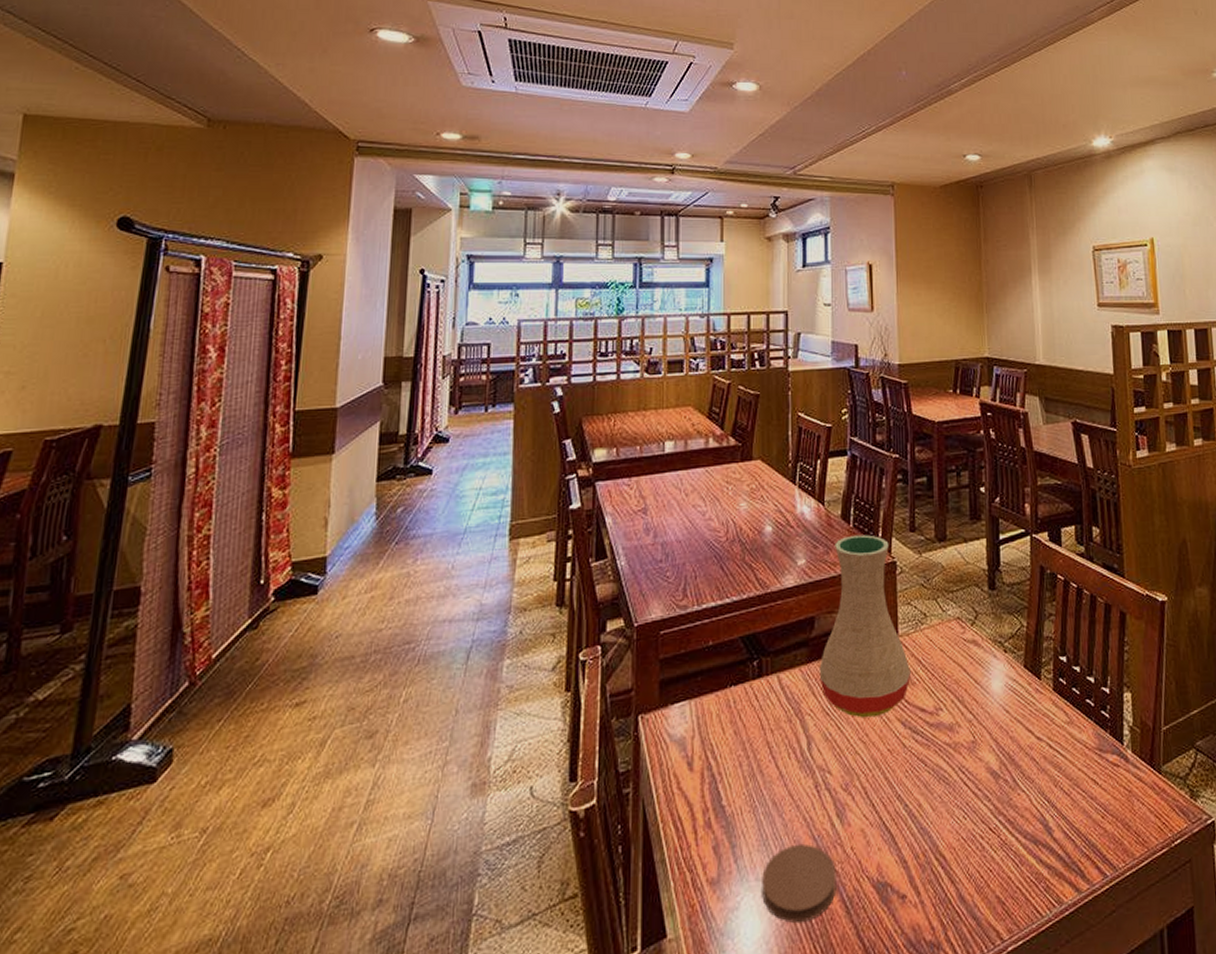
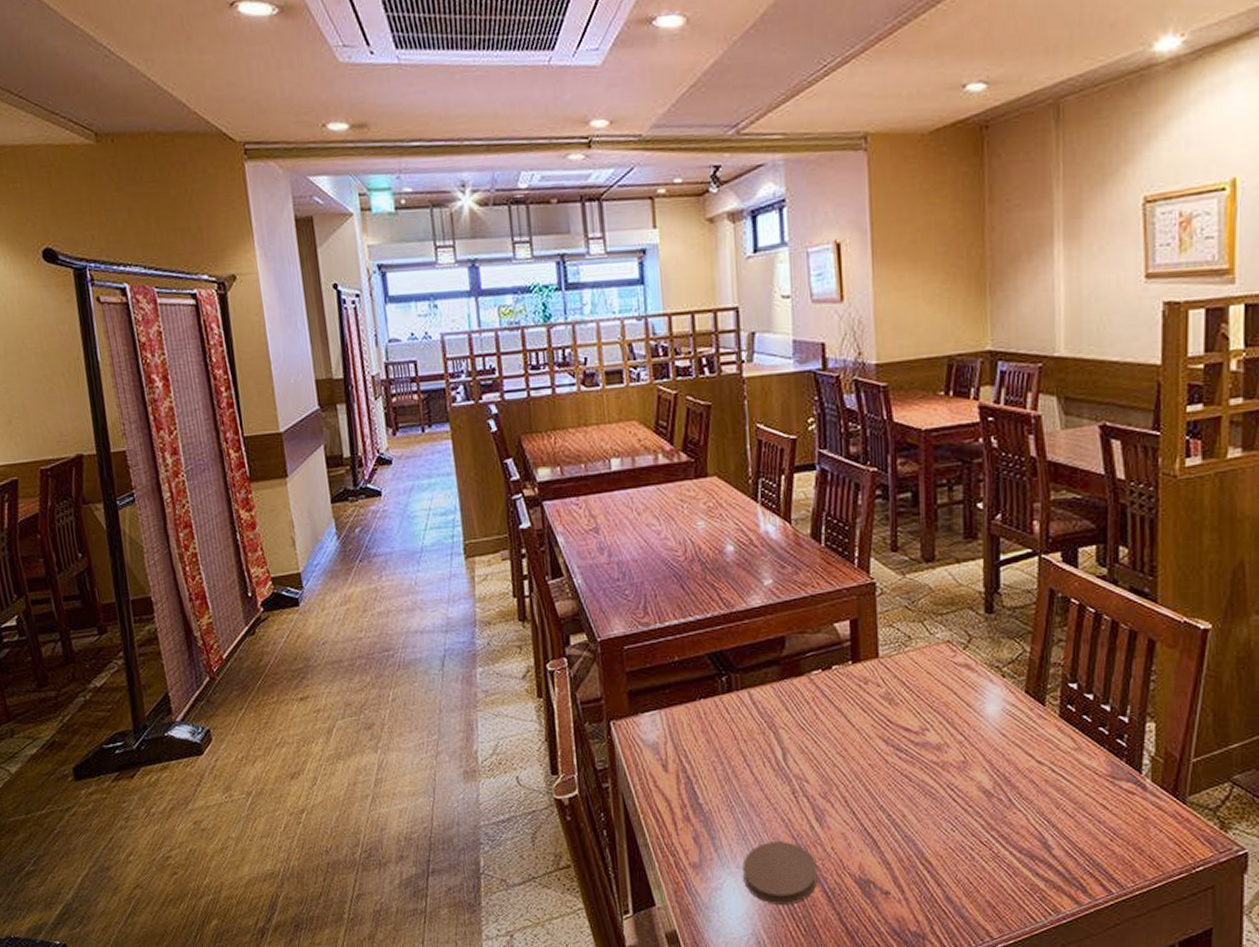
vase: present [819,535,912,718] -> none [792,554,894,734]

